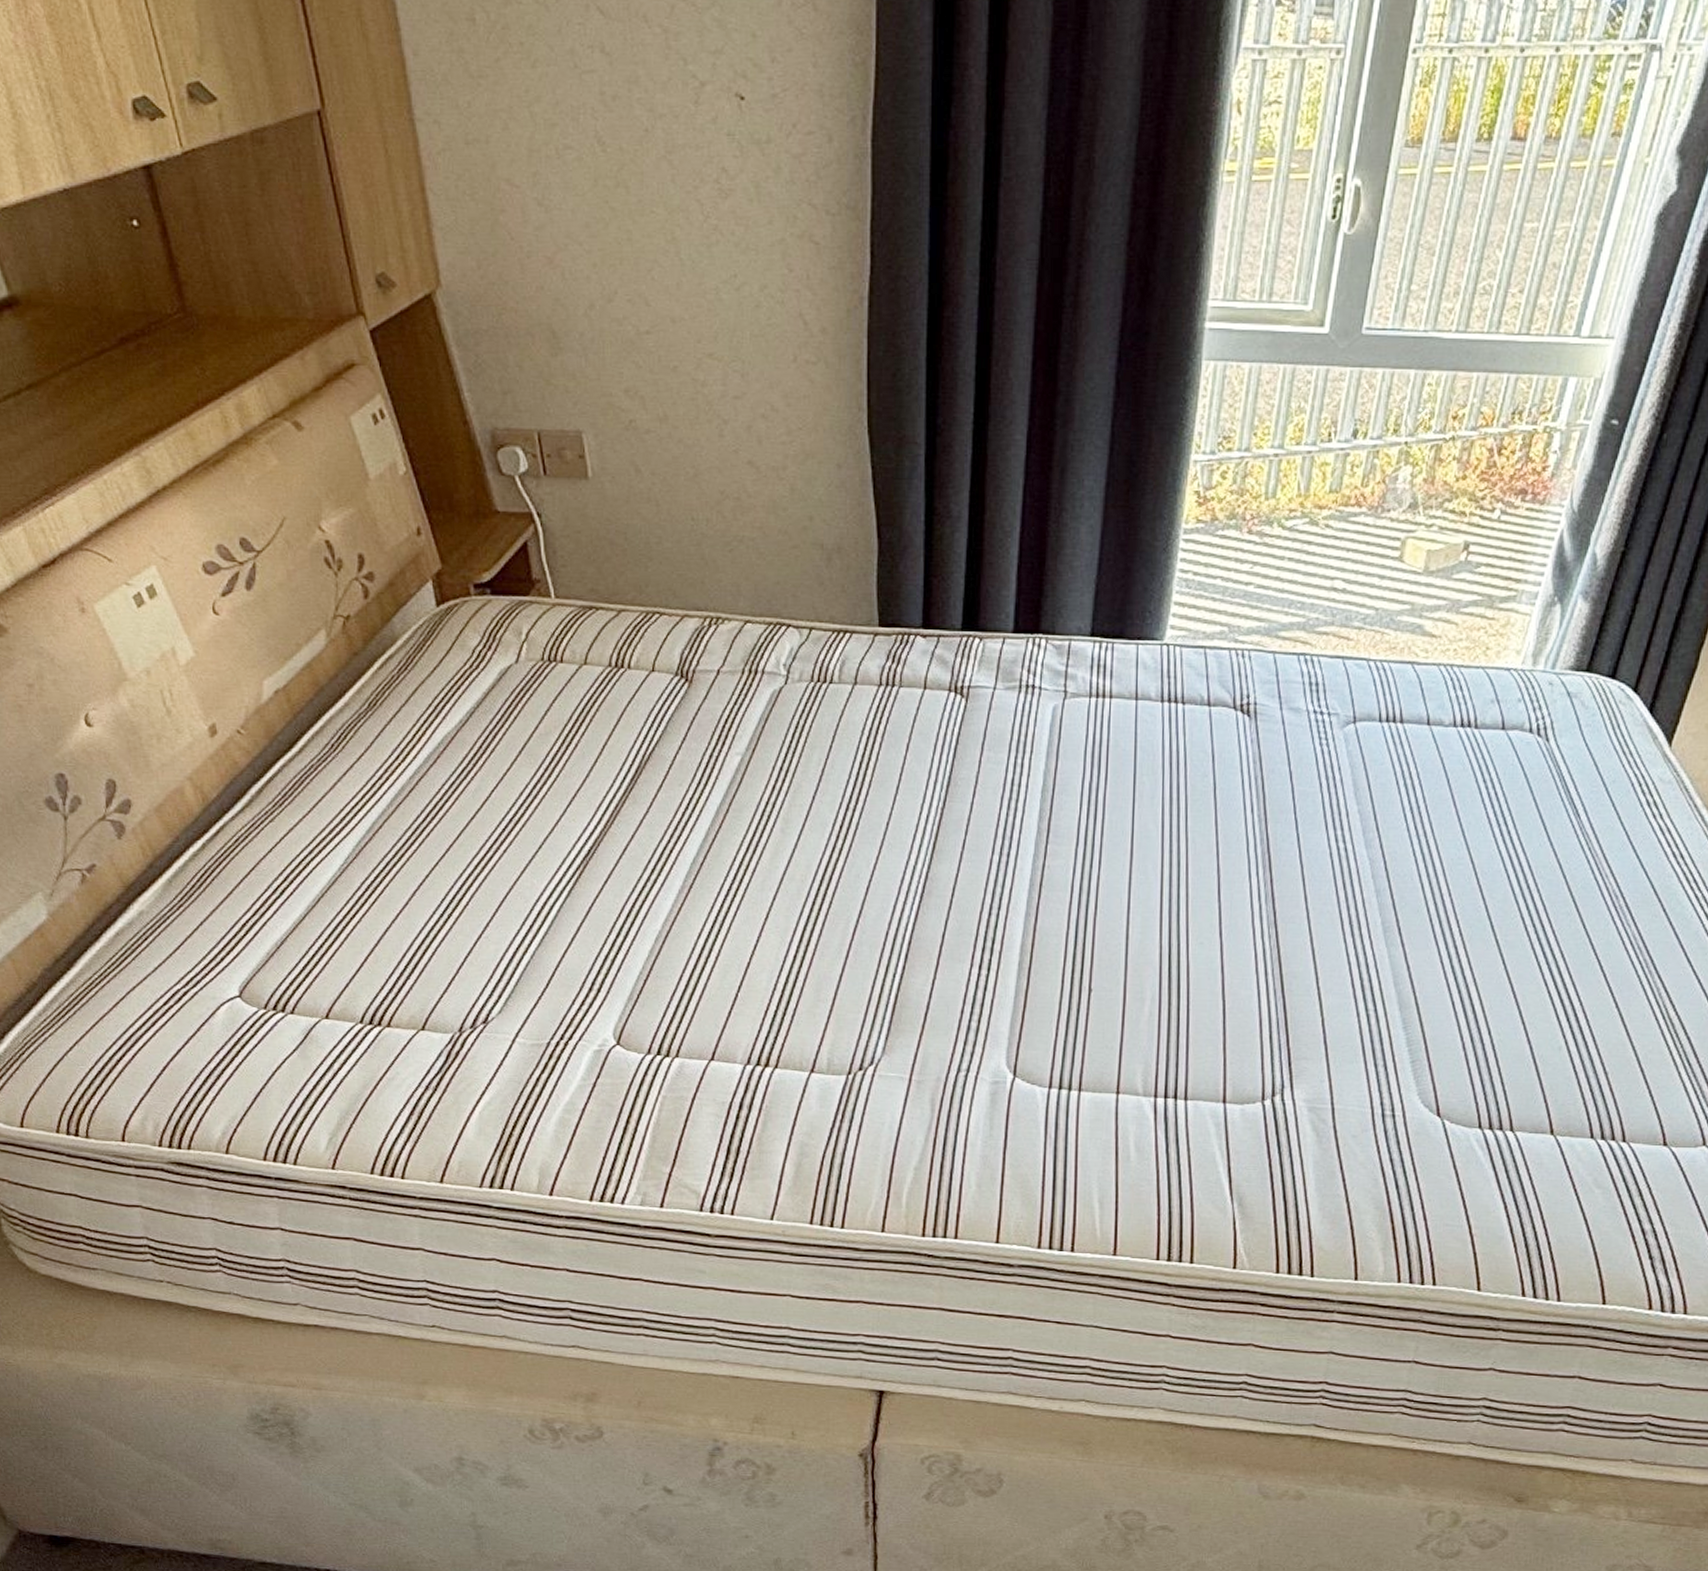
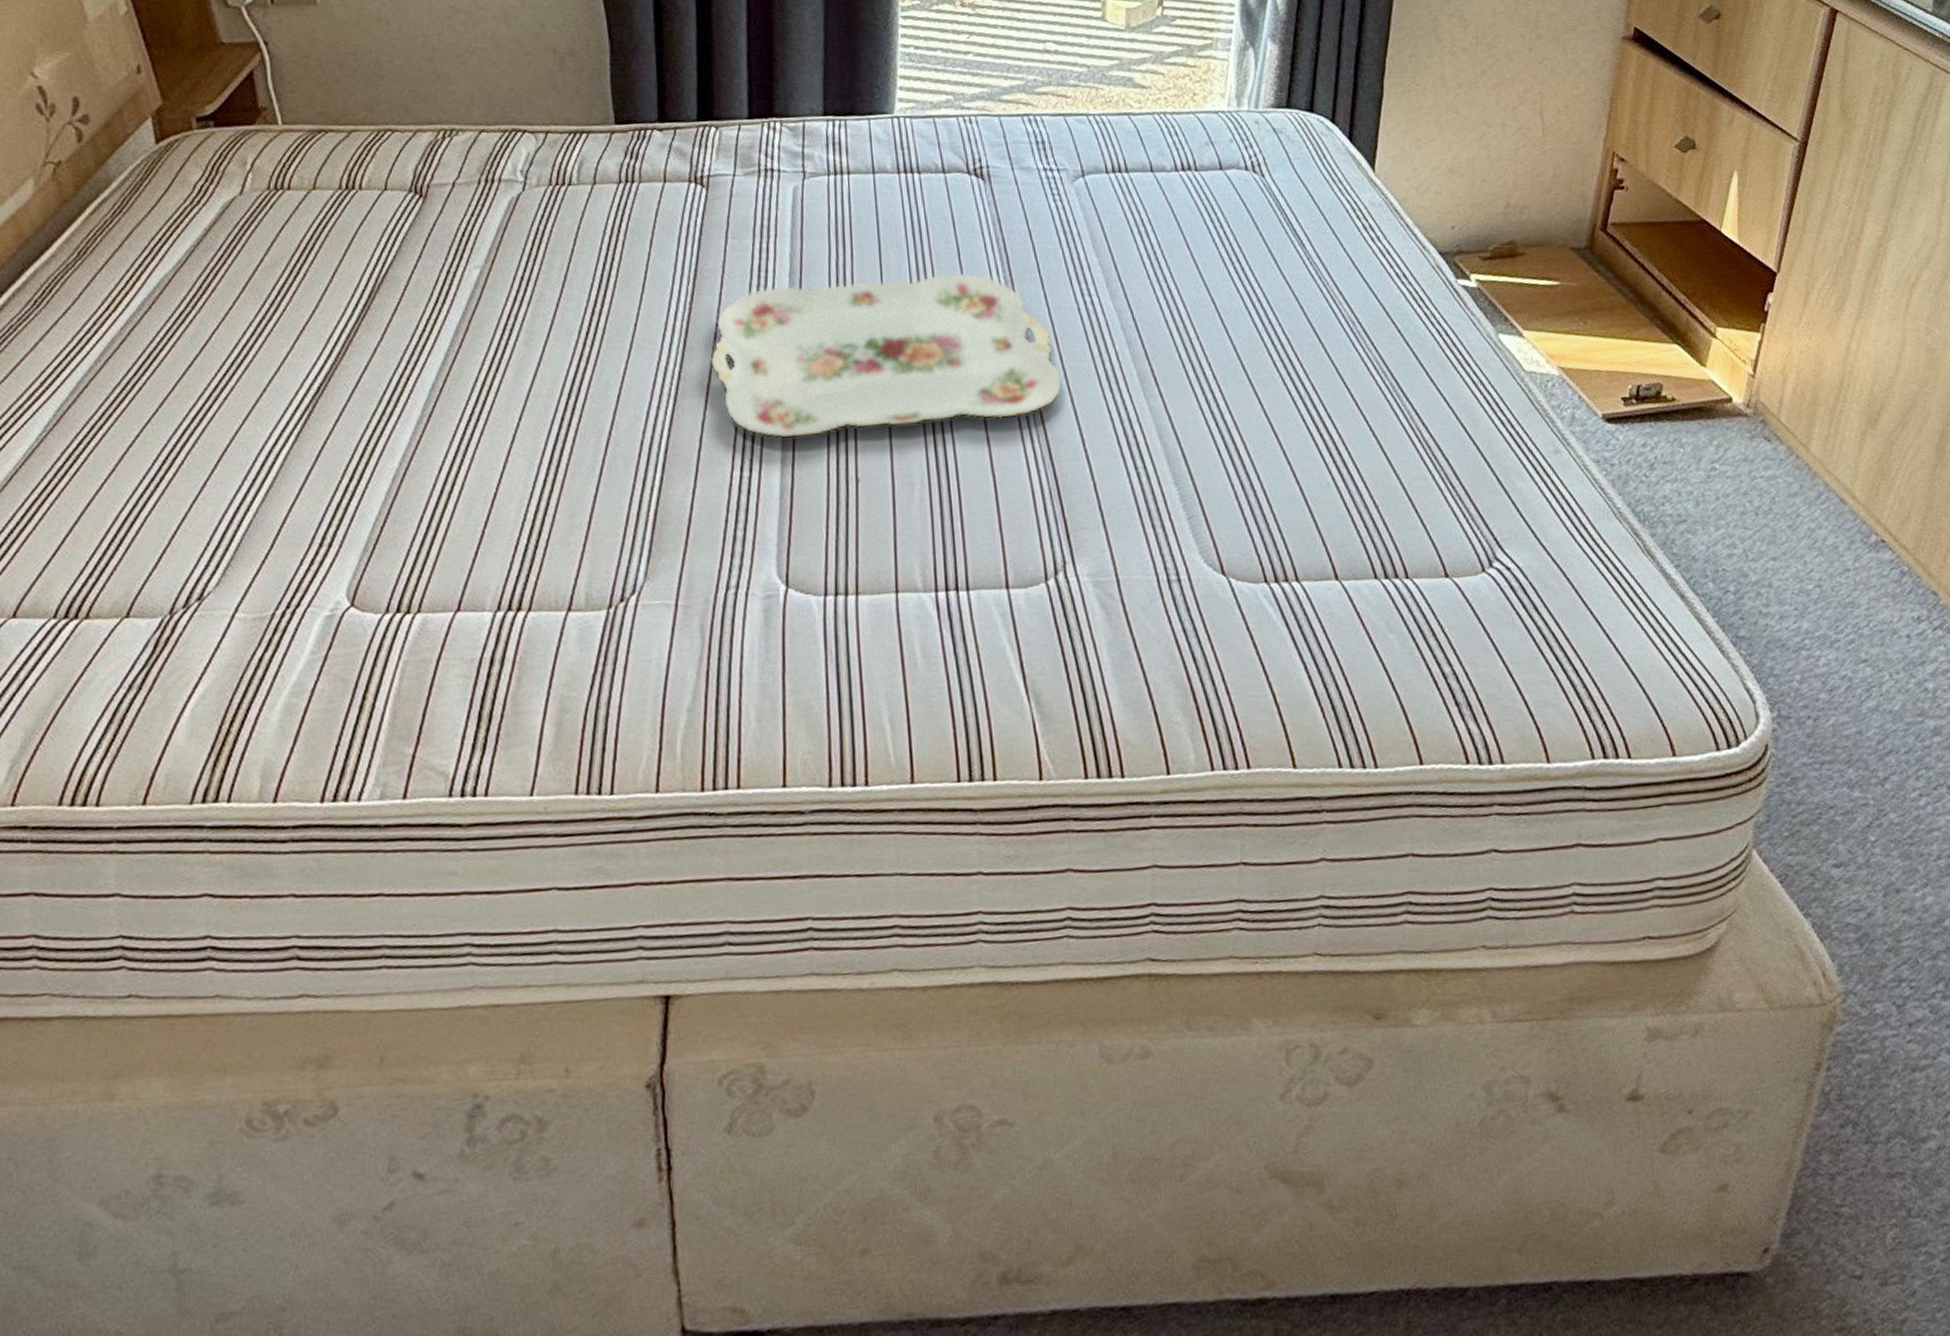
serving tray: none [959,802,1303,949] -> present [711,273,1062,438]

